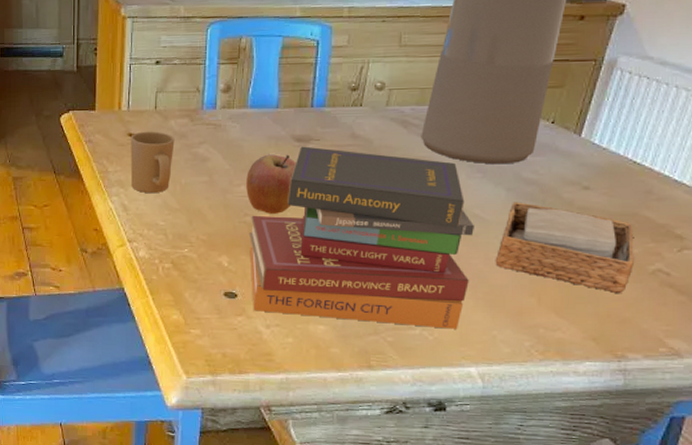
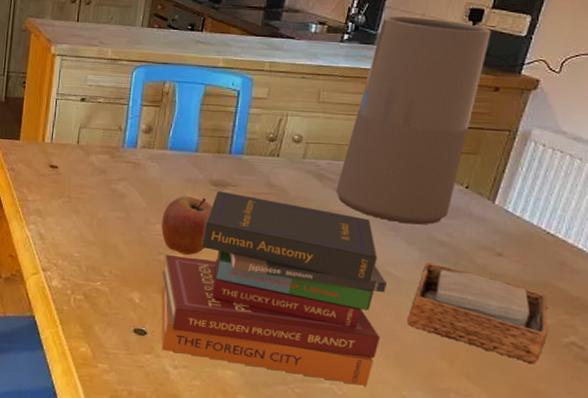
mug: present [130,131,175,194] -> none [49,164,95,225]

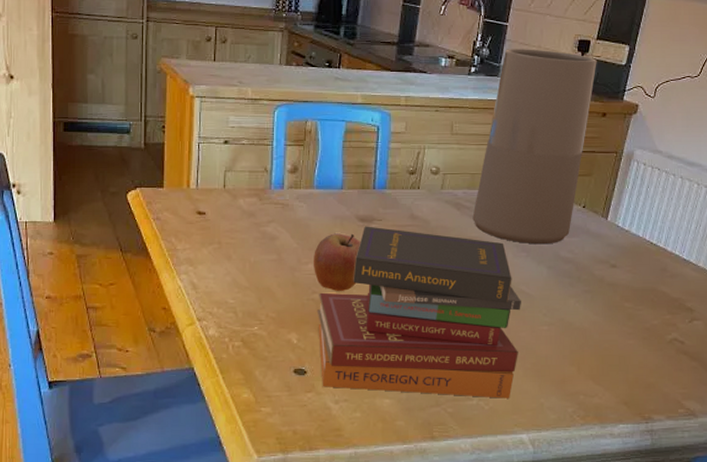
napkin holder: present [406,262,548,364] -> none [540,279,655,362]

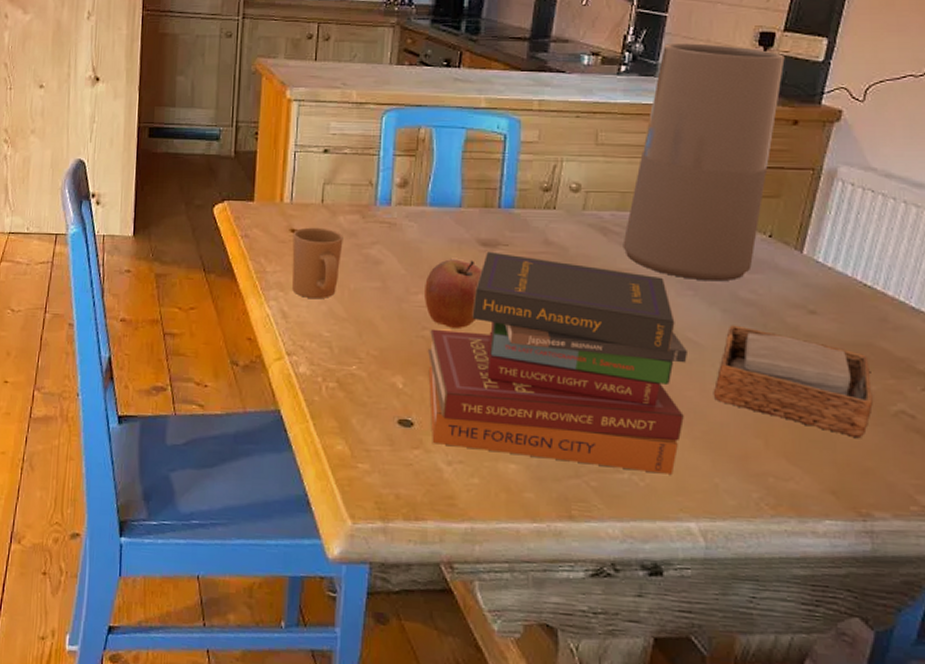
mug: none [199,209,244,272] -> present [291,227,343,300]
napkin holder: none [540,279,655,362] -> present [713,325,873,439]

